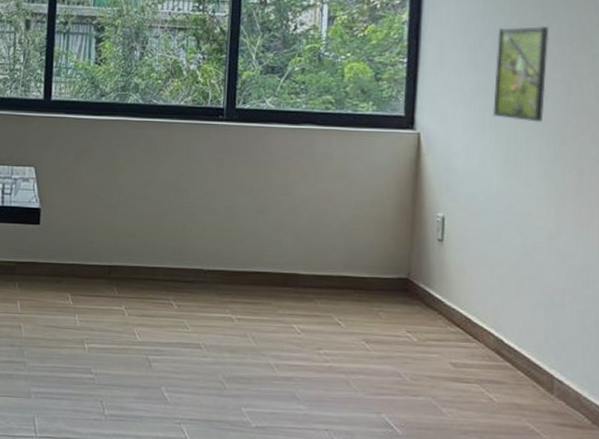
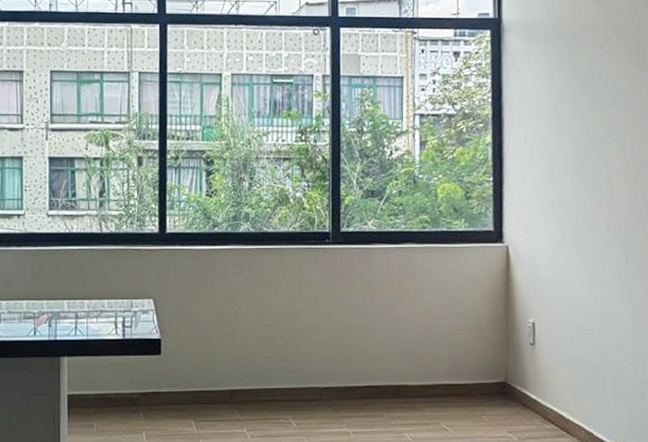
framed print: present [492,25,549,122] -> none [570,142,615,230]

